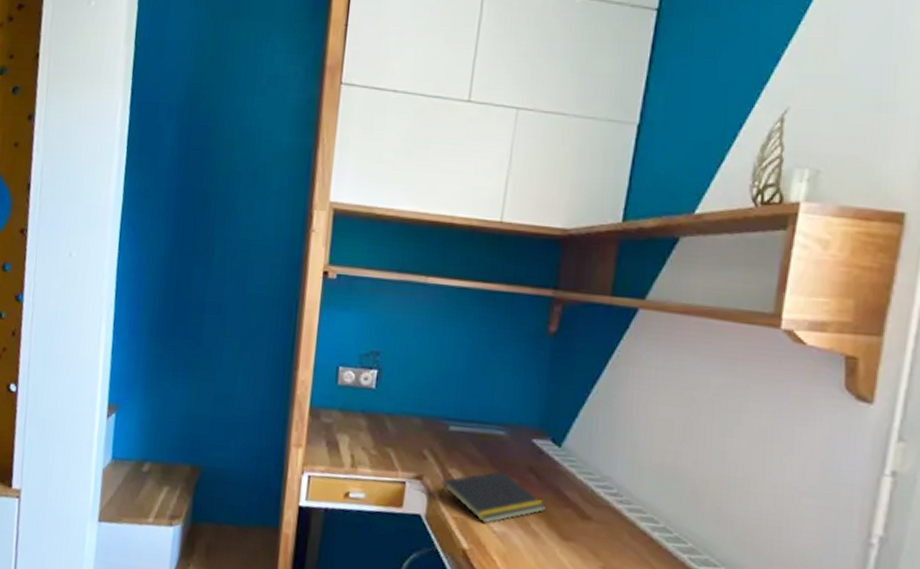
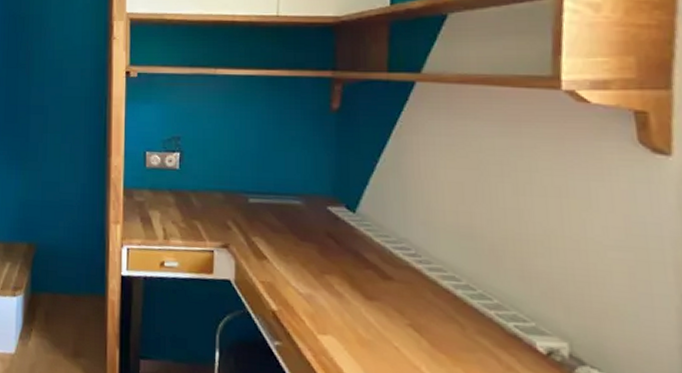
notepad: present [439,471,547,524] -> none [245,237,348,287]

